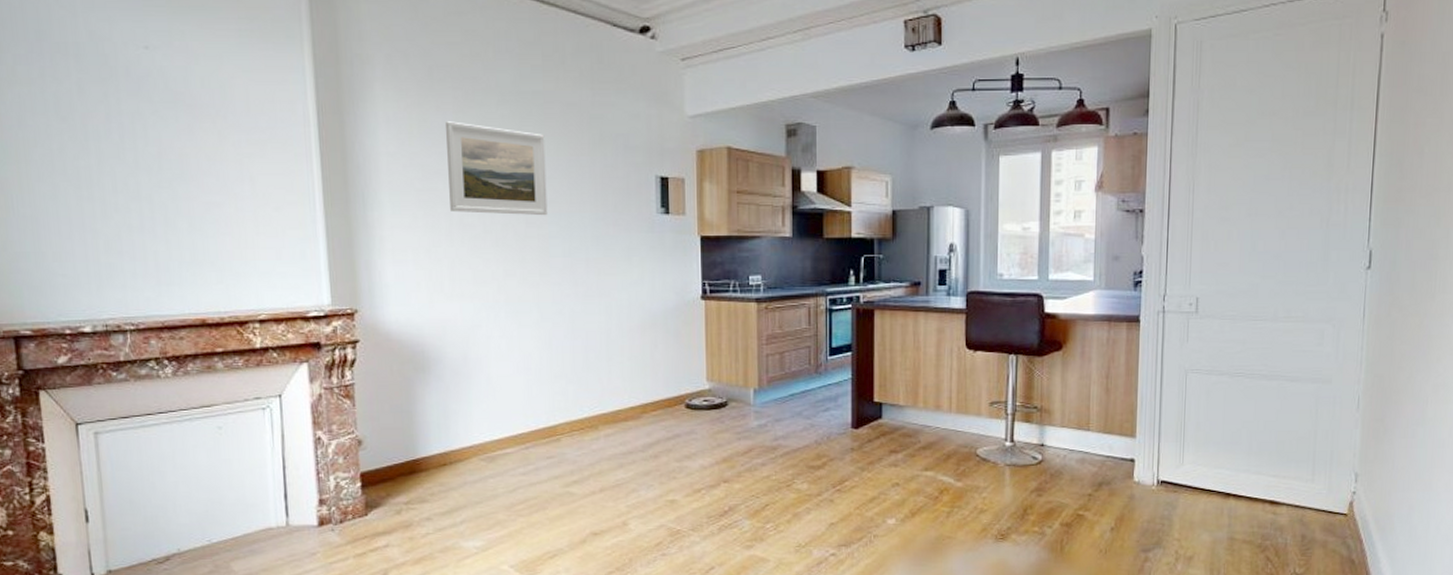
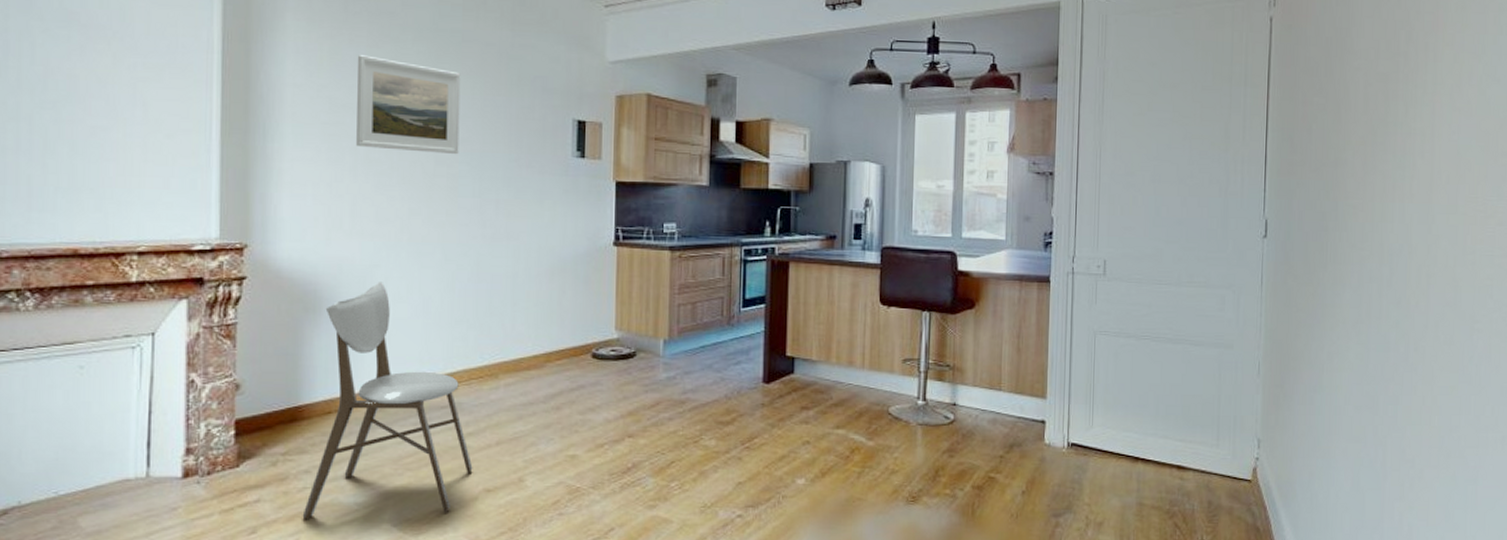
dining chair: none [427,341,580,563] -> present [302,282,473,520]

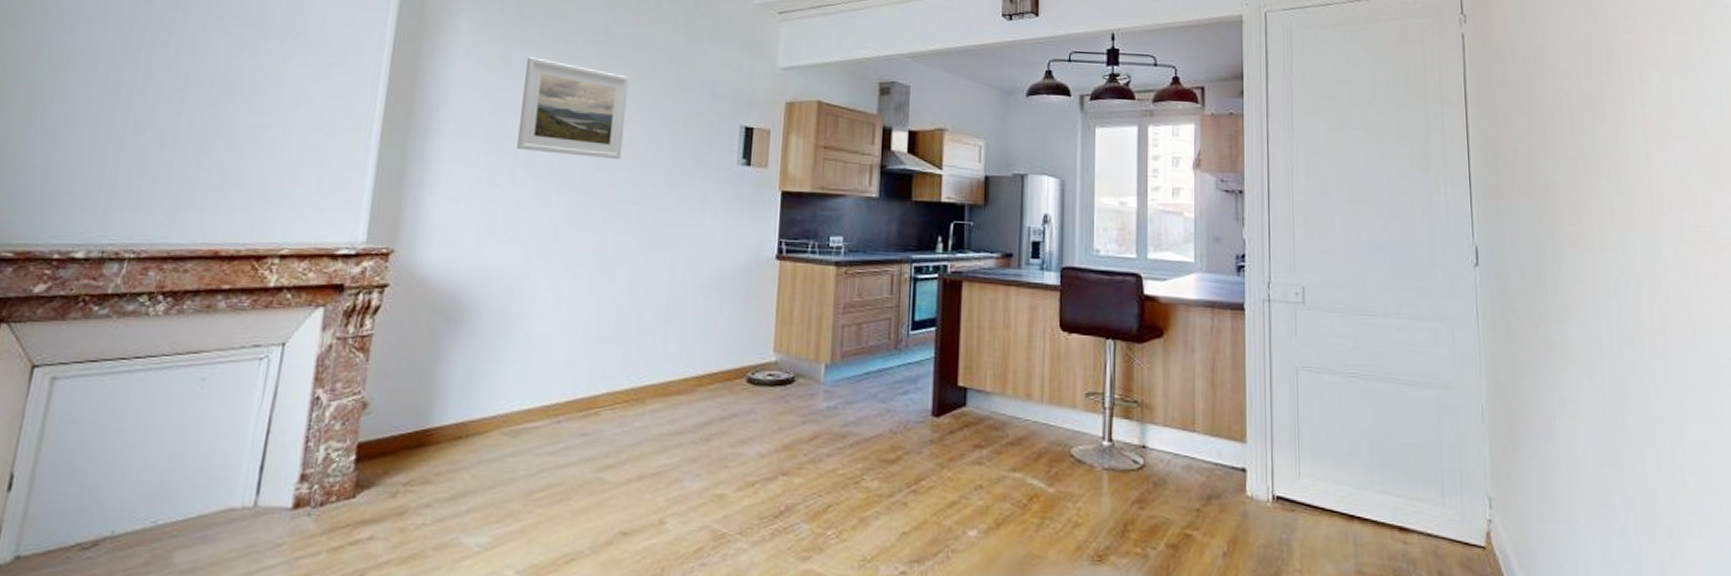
dining chair: present [302,282,473,520] -> none [417,293,610,563]

